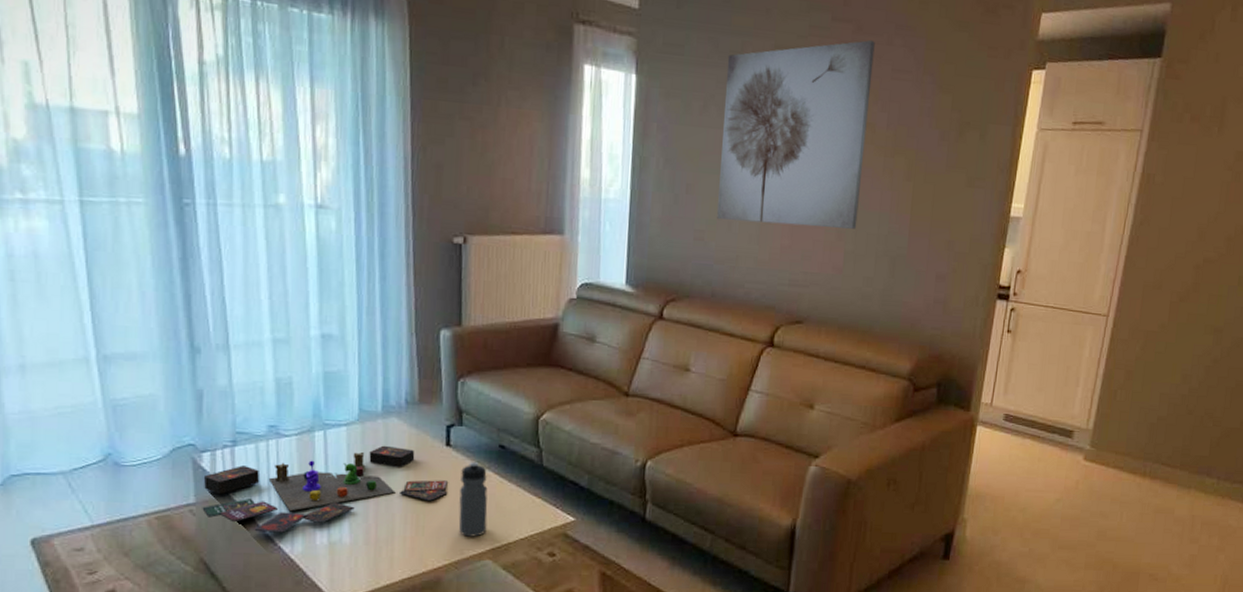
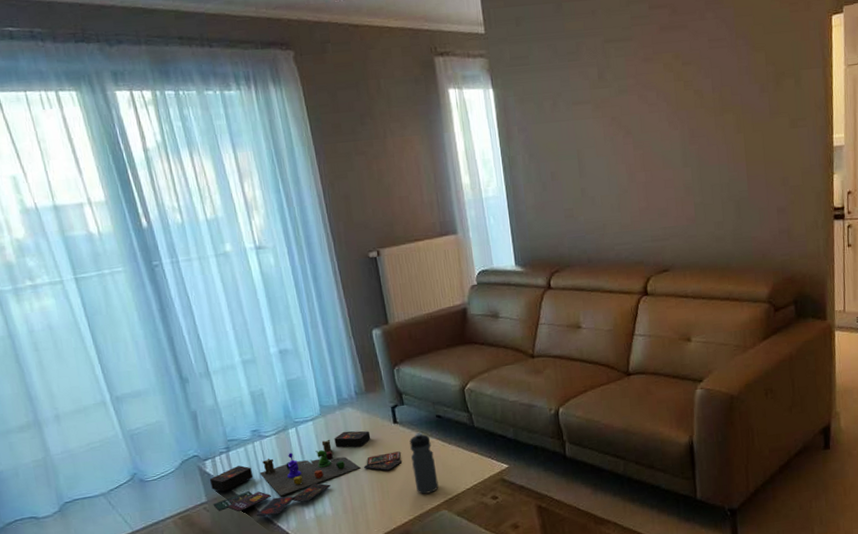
wall art: present [717,40,875,229] -> none [566,19,701,196]

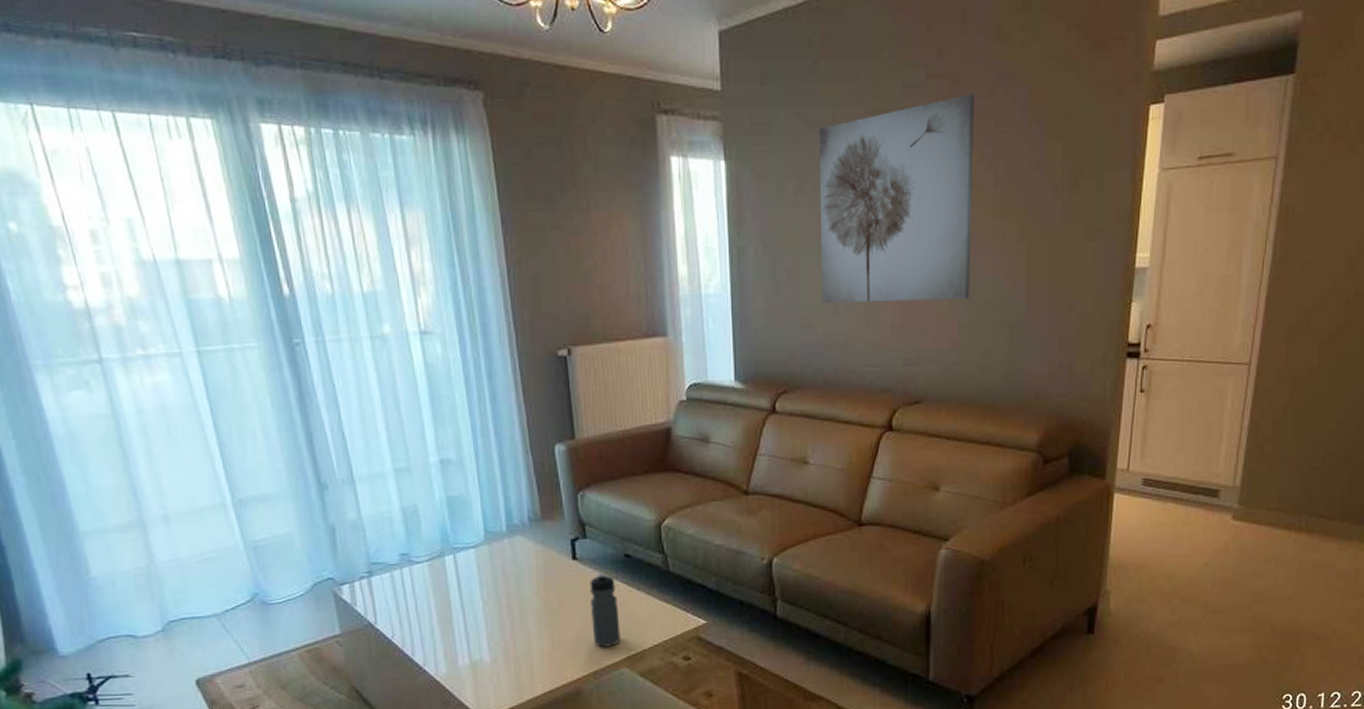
board game: present [209,430,401,517] -> none [345,564,578,658]
wall art: none [566,19,701,196] -> present [818,94,975,303]

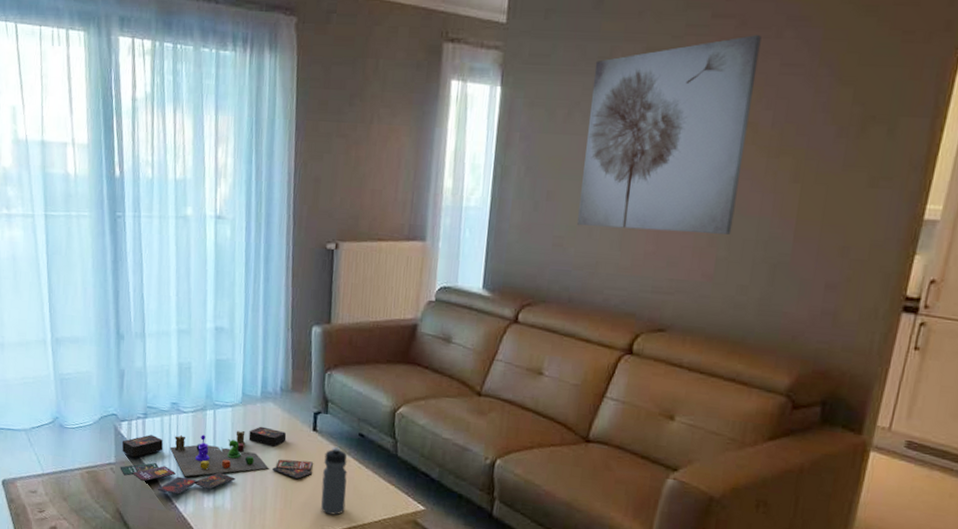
board game: none [345,564,578,658] -> present [120,426,313,495]

